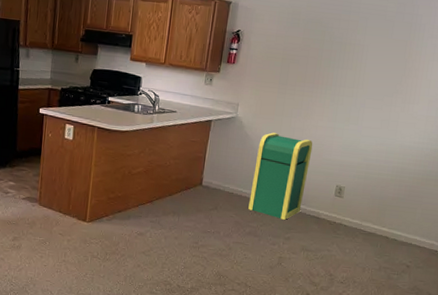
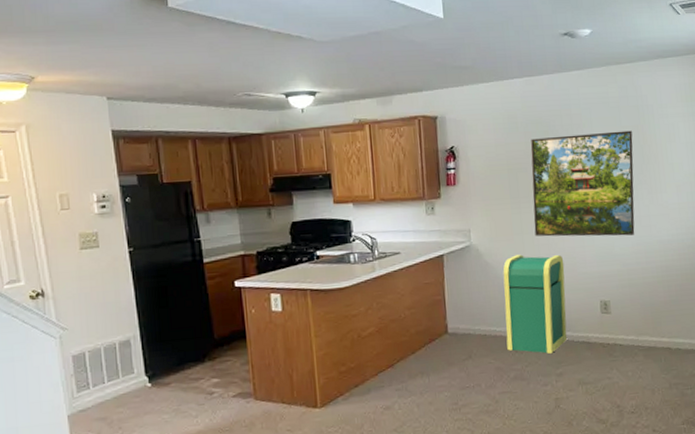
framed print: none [293,36,401,136] -> present [530,130,635,237]

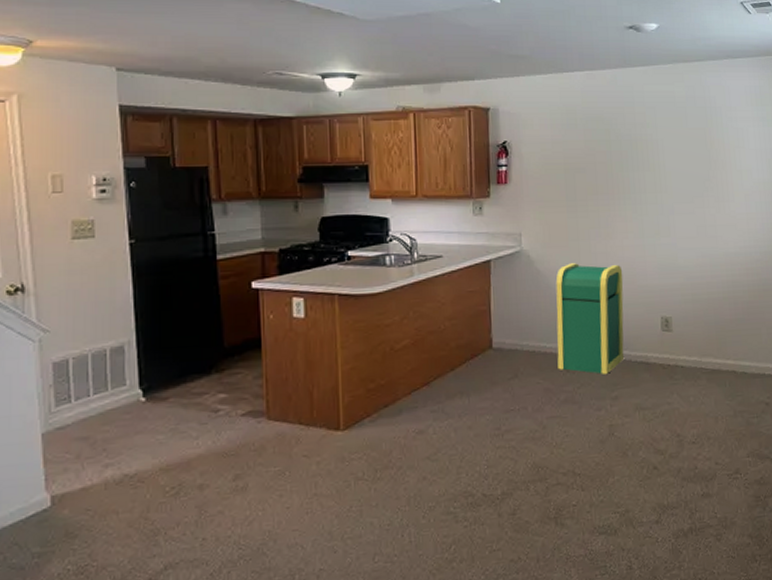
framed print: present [530,130,635,237] -> none [590,133,700,247]

